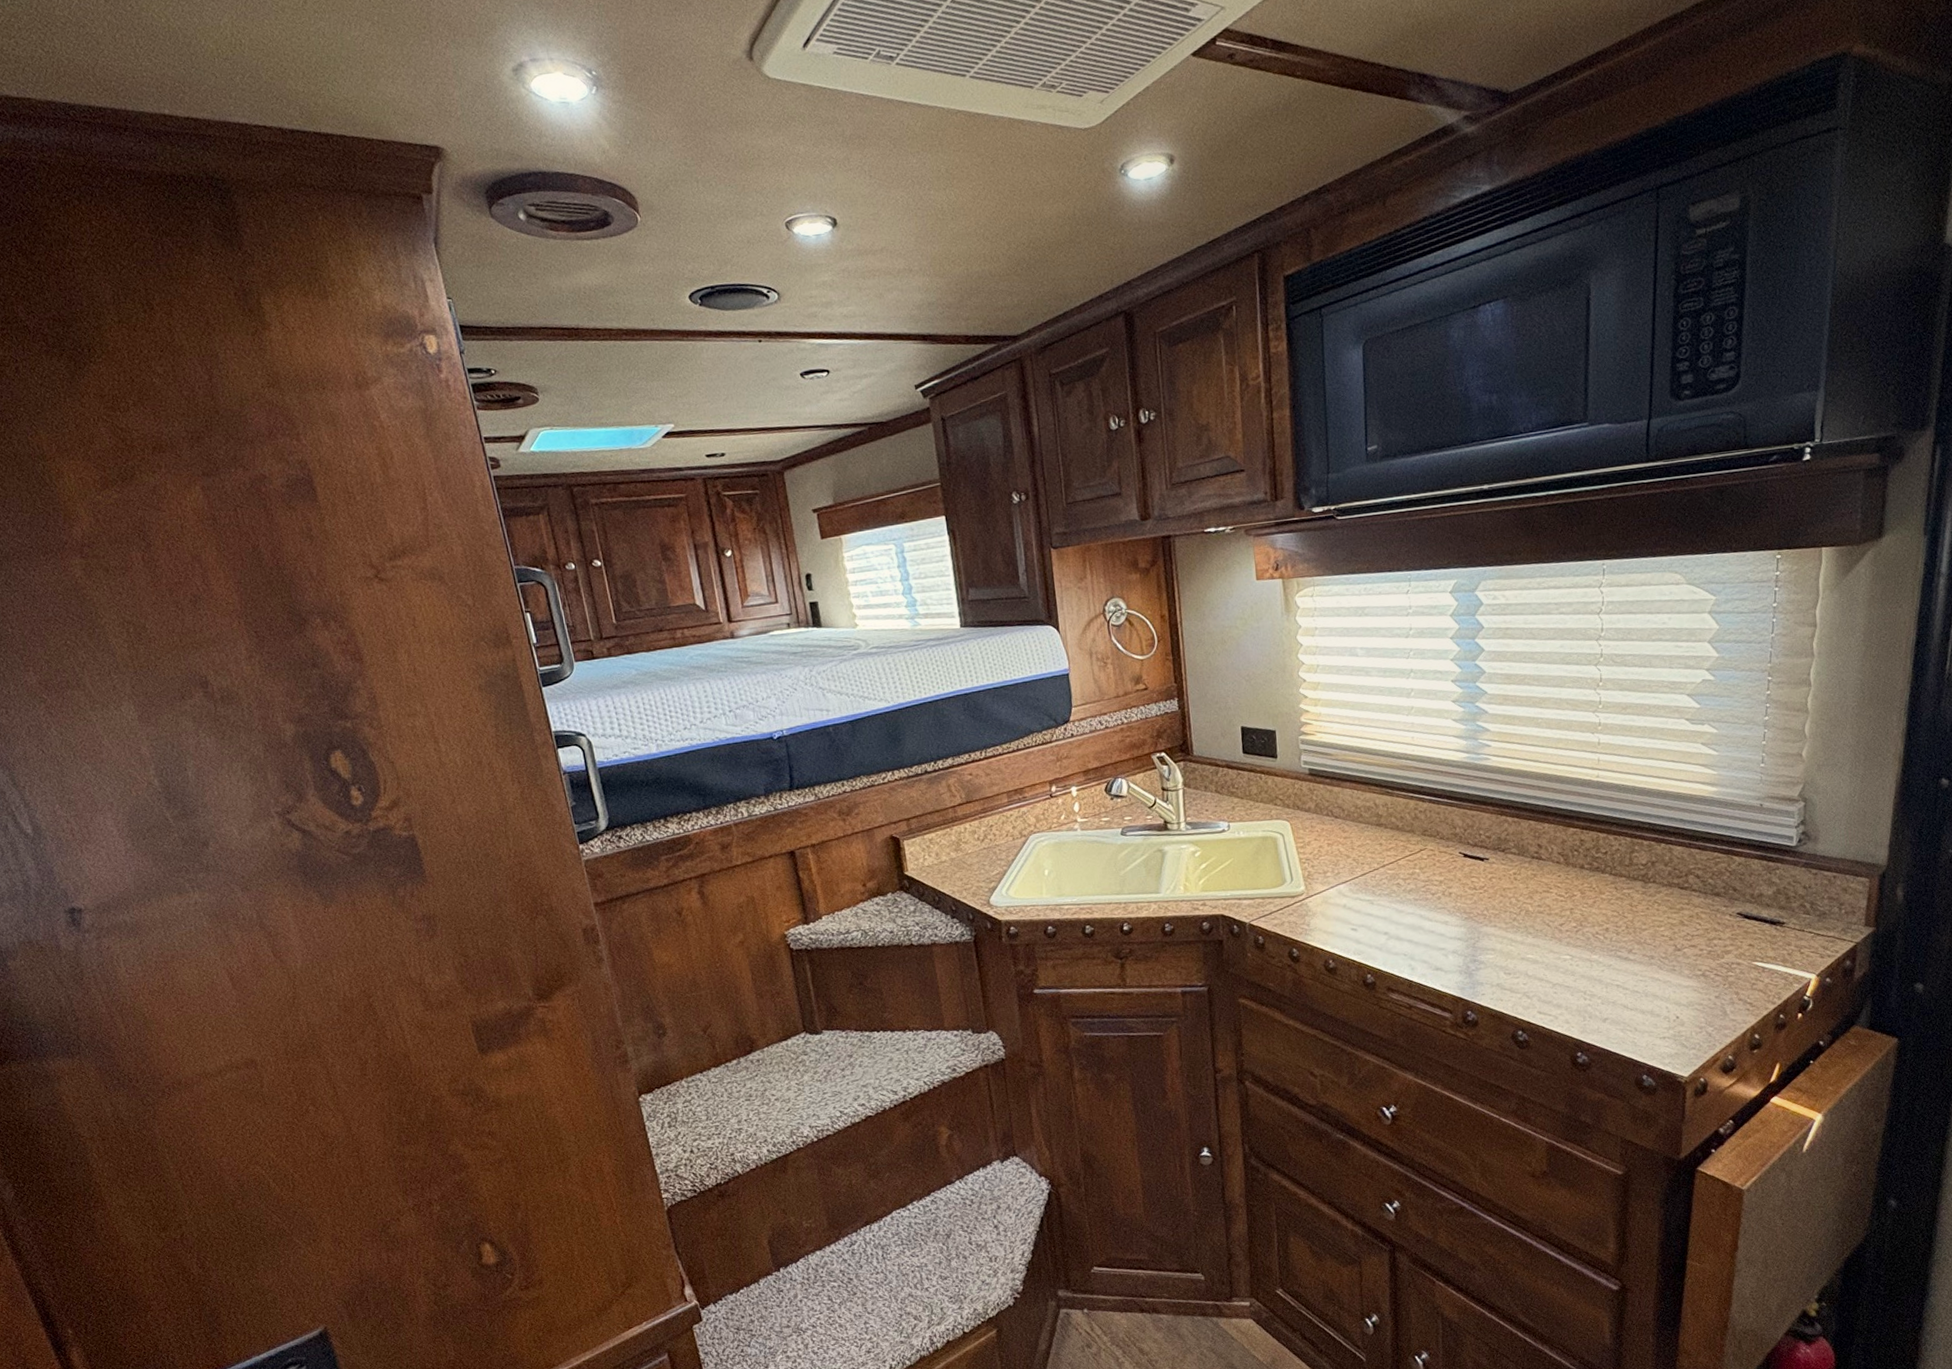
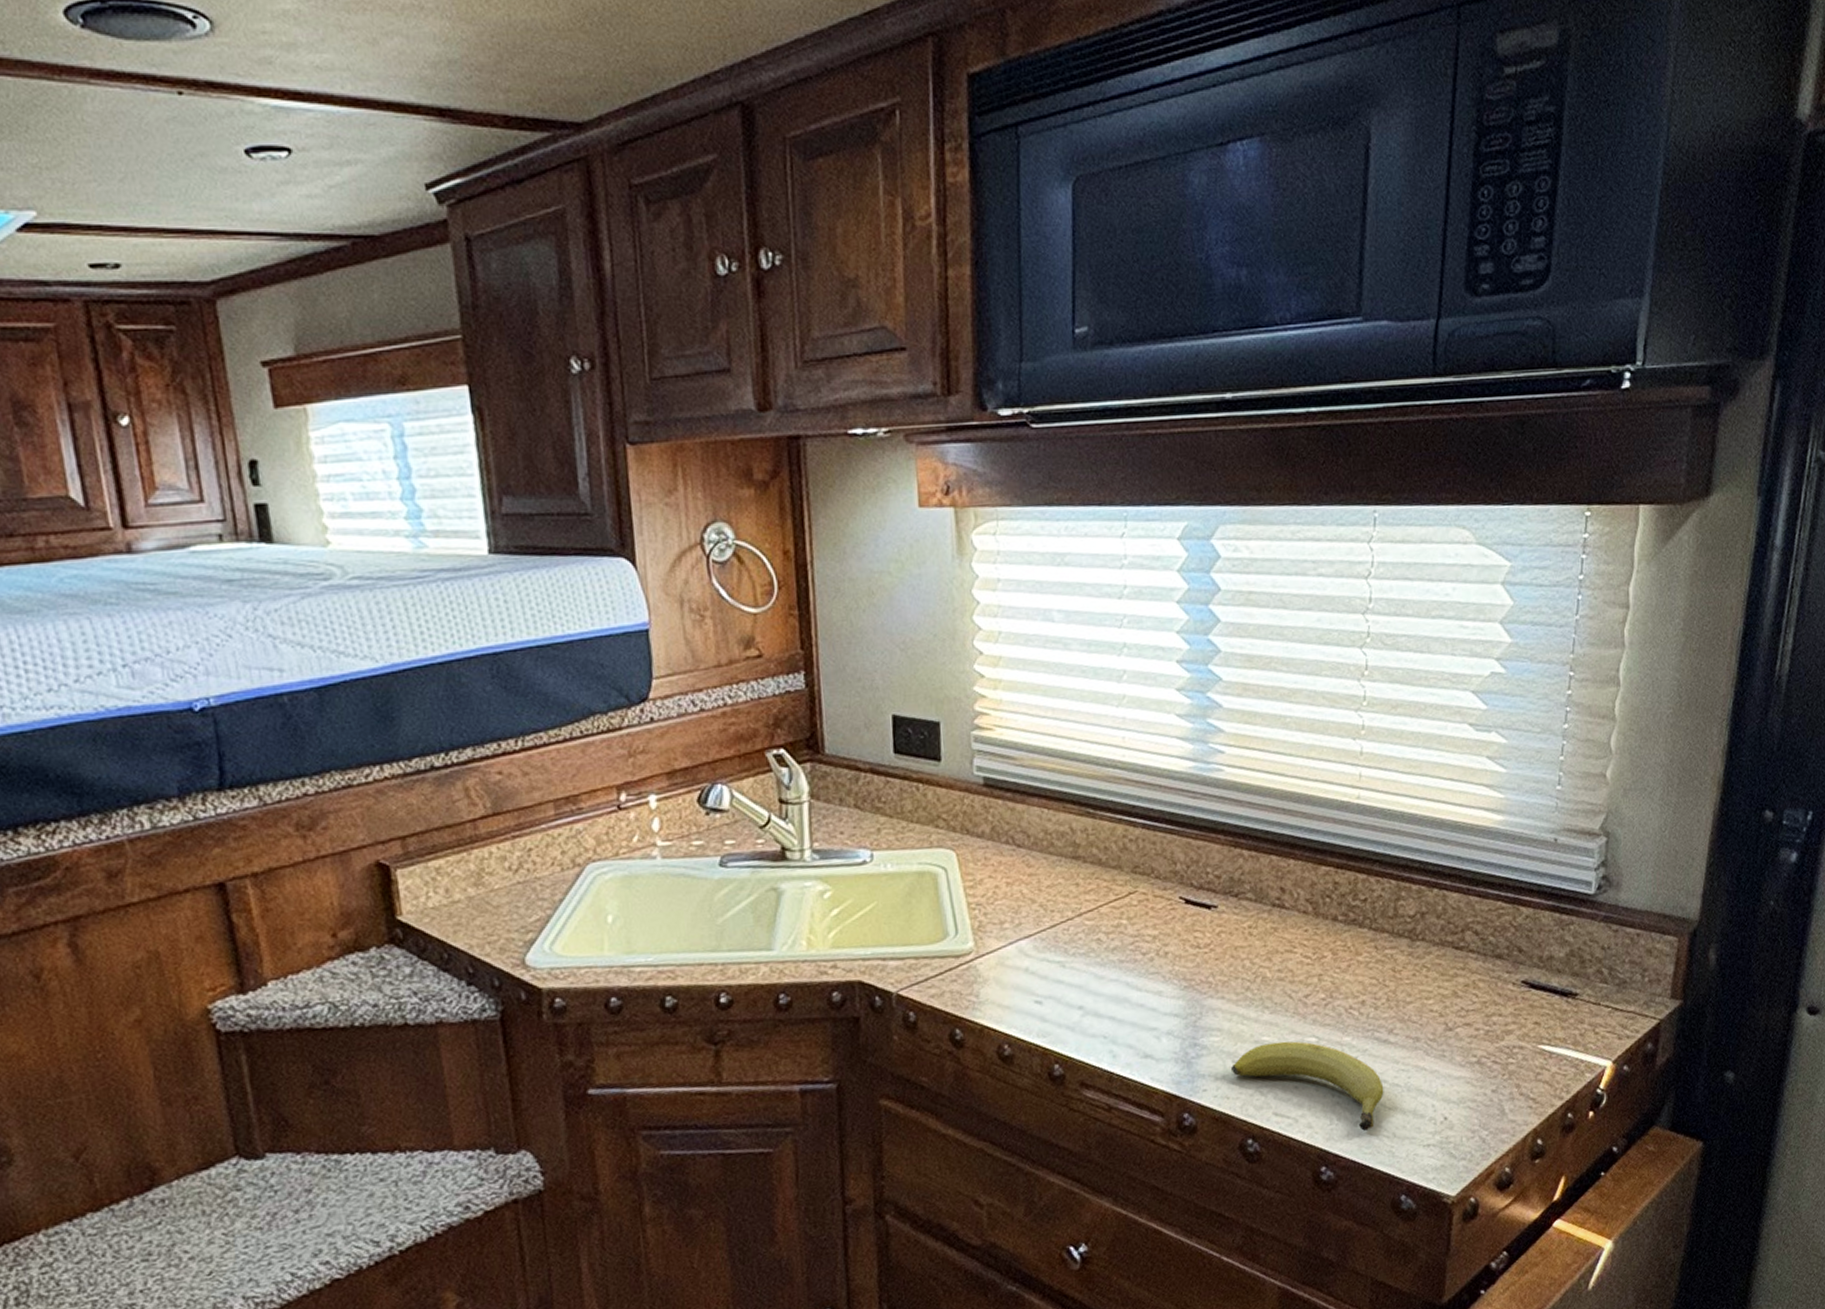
fruit: none [1503,958,1626,1026] -> present [1230,1041,1384,1131]

